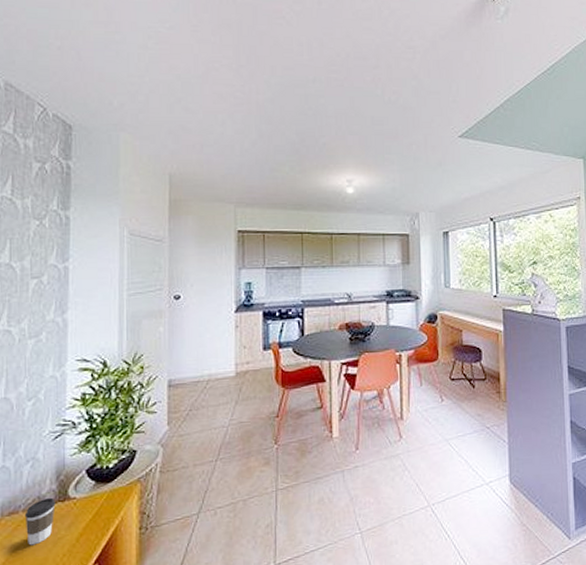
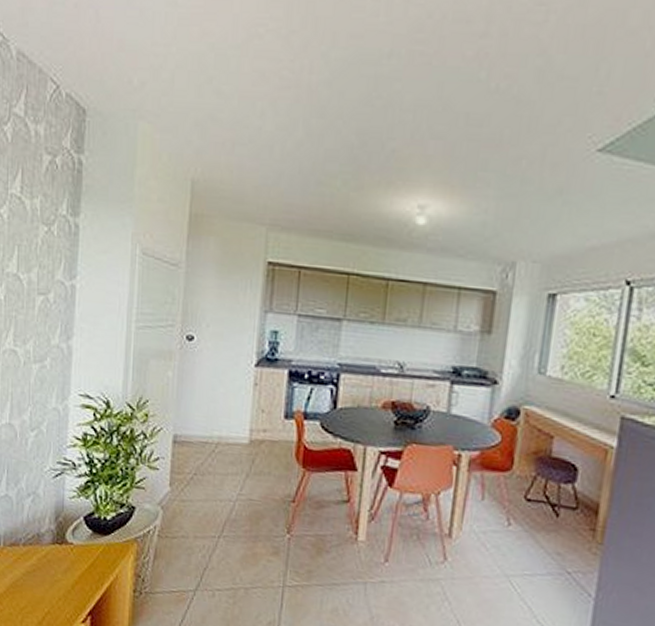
coffee cup: present [24,497,56,546] -> none [24,536,54,582]

